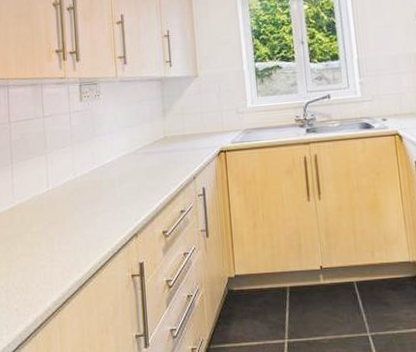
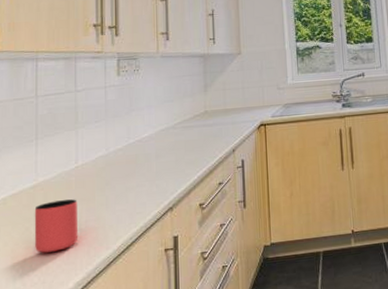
cup: none [13,222,52,272] -> present [34,199,77,253]

